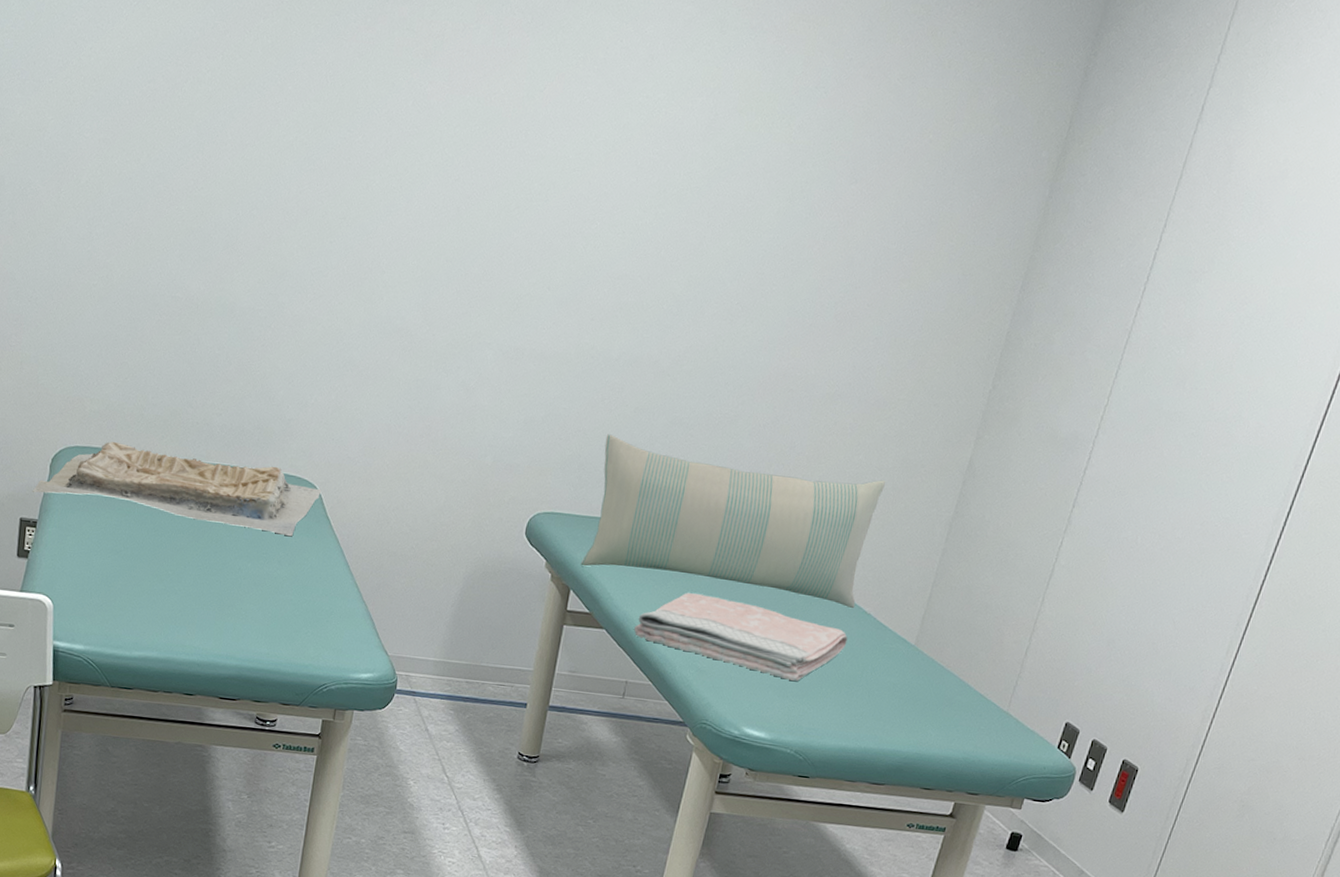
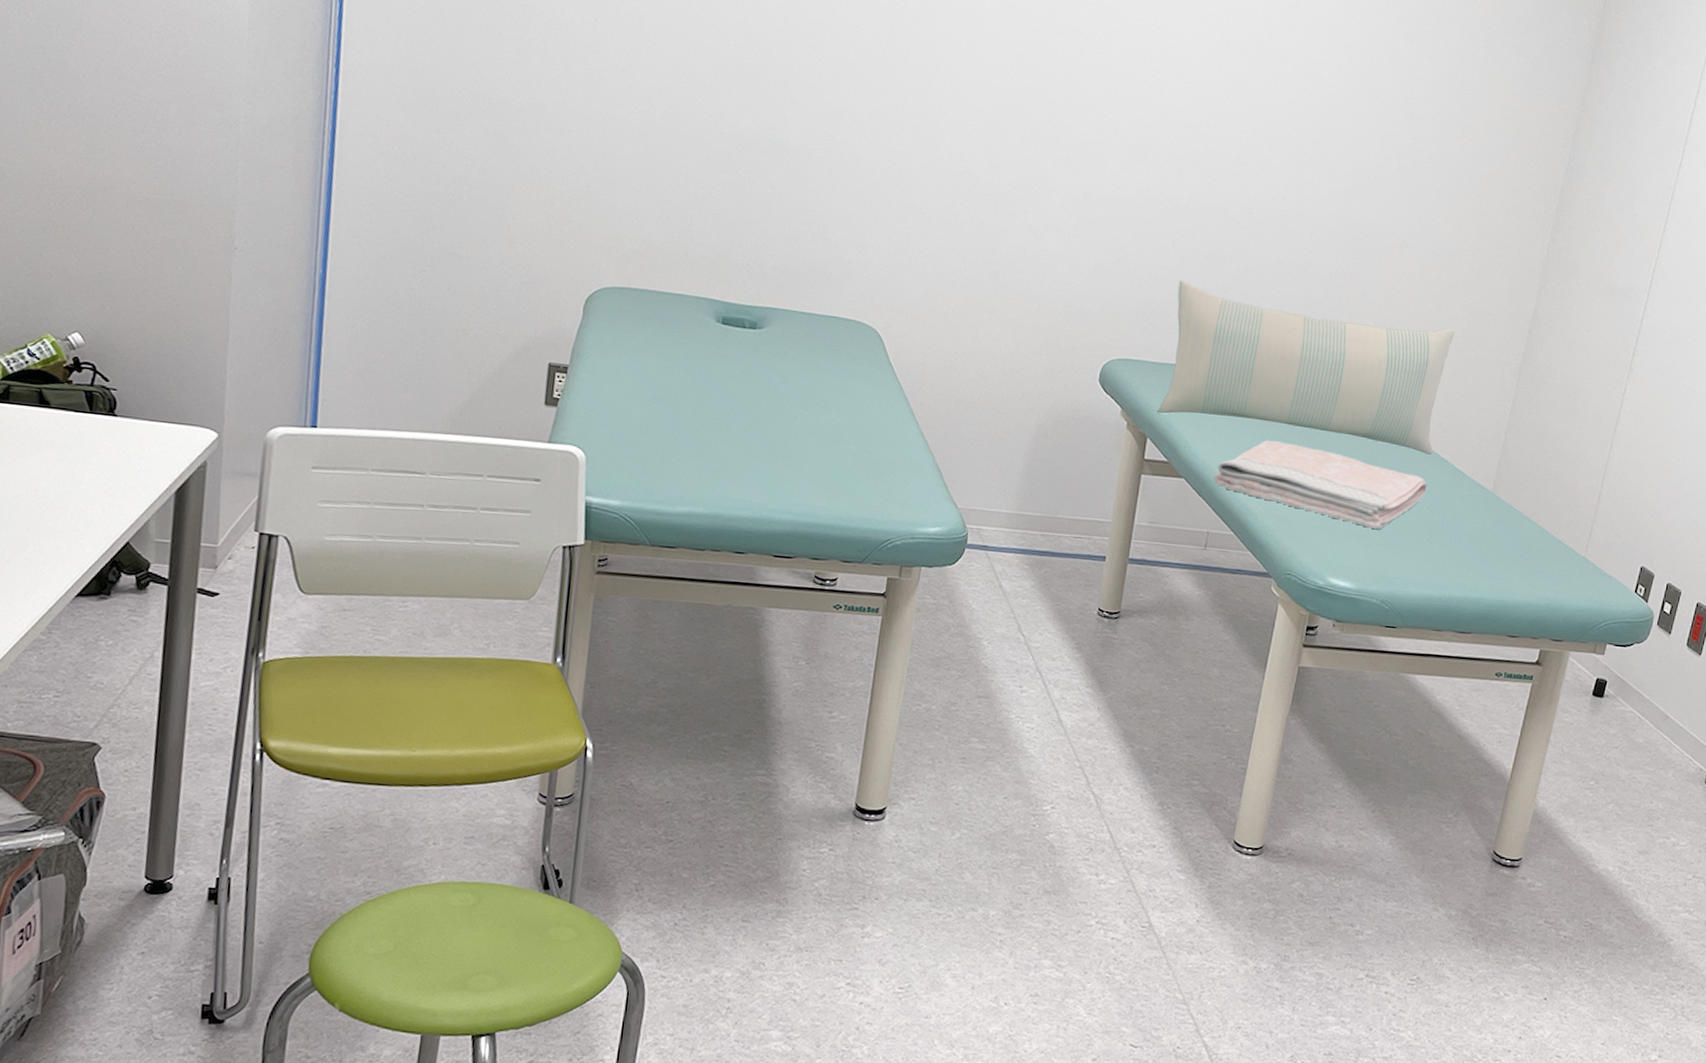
towel: present [32,441,322,537] -> none [562,282,884,384]

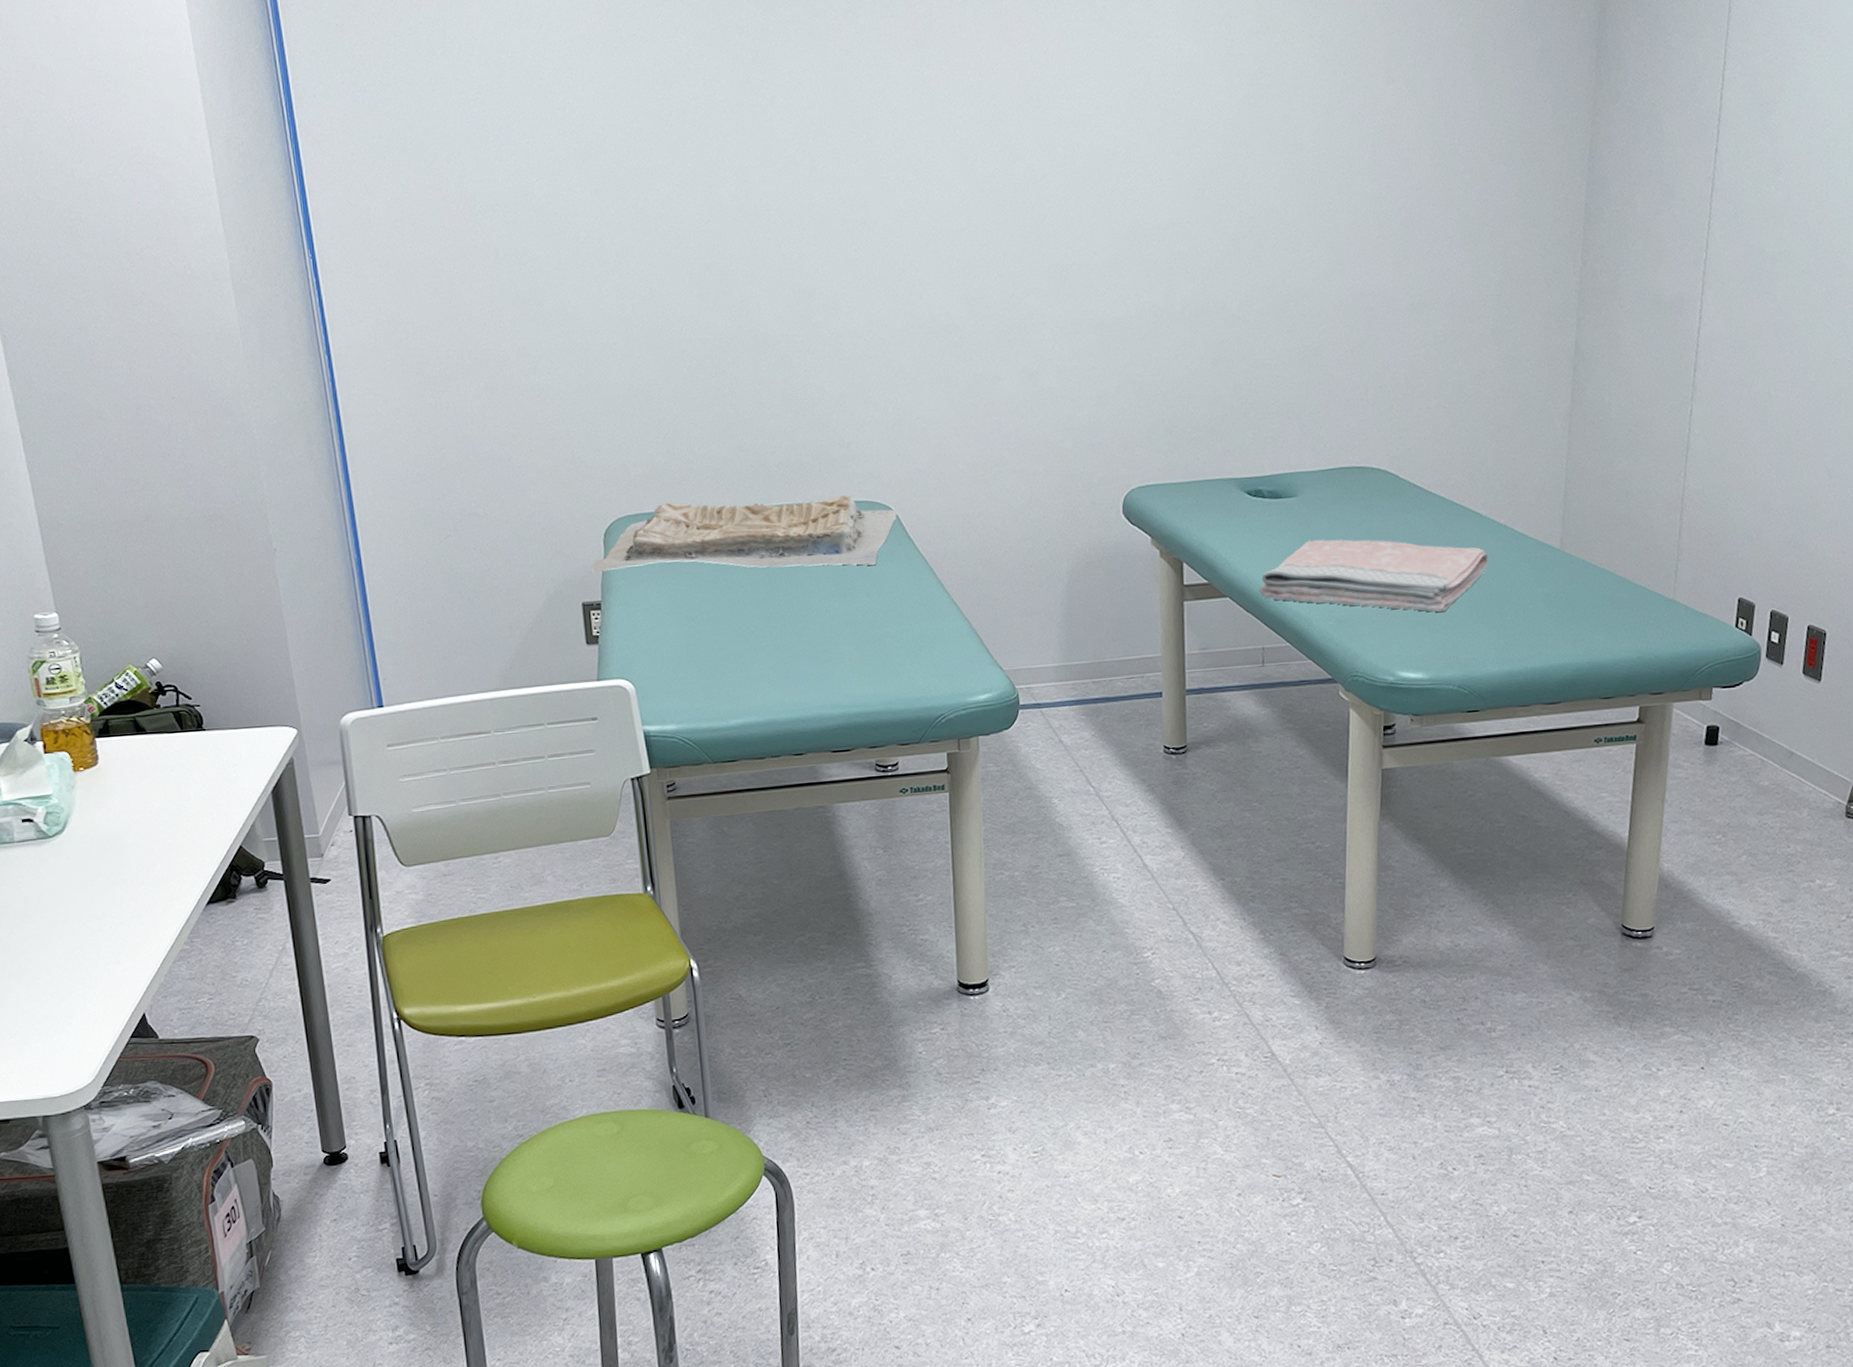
towel: none [562,282,884,384] -> present [589,495,898,573]
pillow: present [1156,280,1455,456] -> none [1187,383,1492,535]

